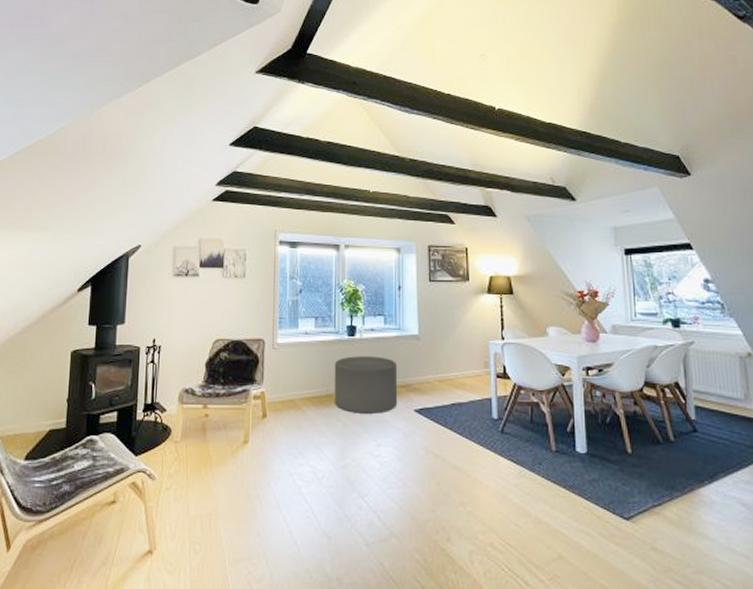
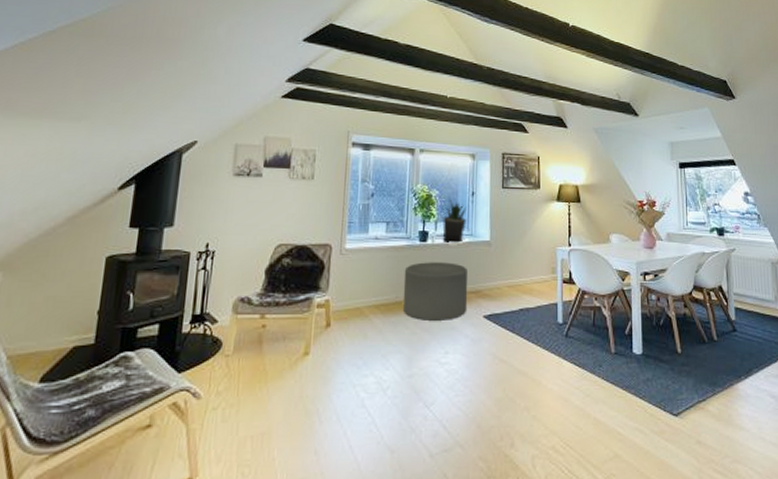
planter: none [370,294,393,338] -> present [442,199,467,244]

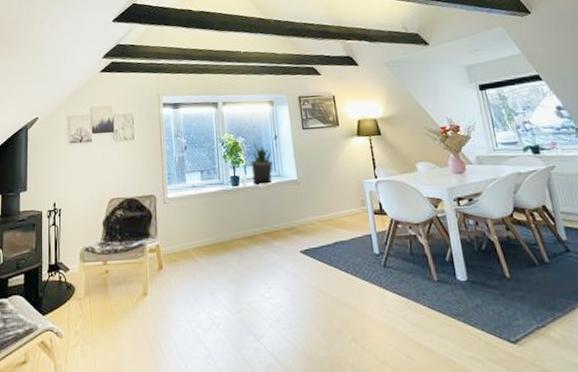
pouf: present [403,262,468,320] -> none [221,203,284,259]

